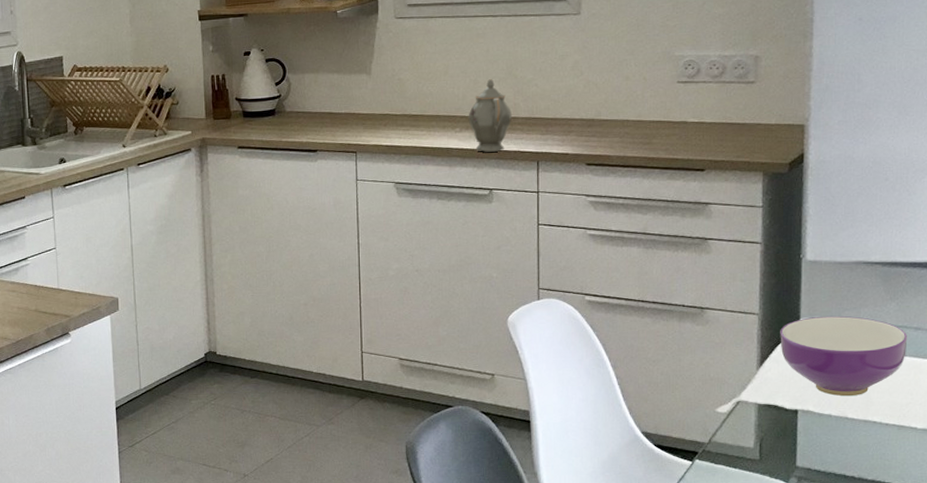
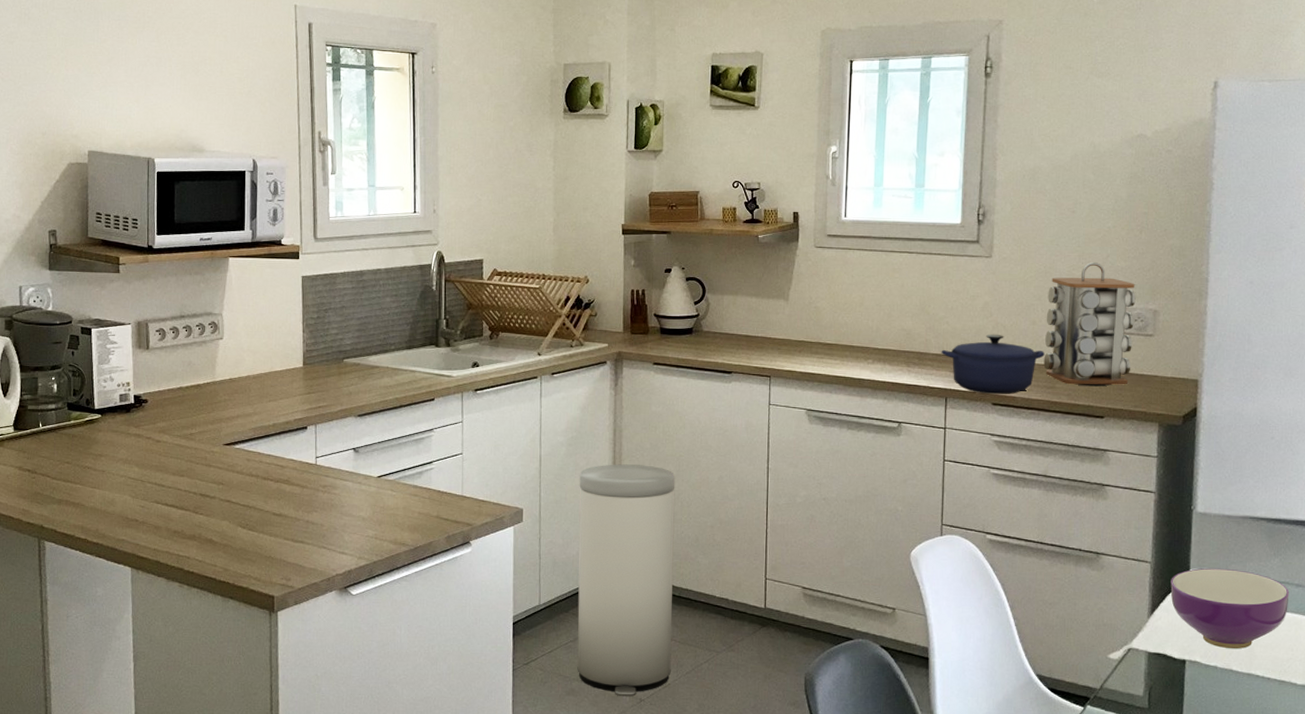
pedal bin: none [171,248,273,472] -> present [577,464,676,696]
teapot: present [468,78,513,152] -> none [880,313,924,386]
cooking pot: none [531,92,640,155] -> present [941,333,1045,395]
spice rack: none [639,11,735,140] -> present [1043,262,1136,387]

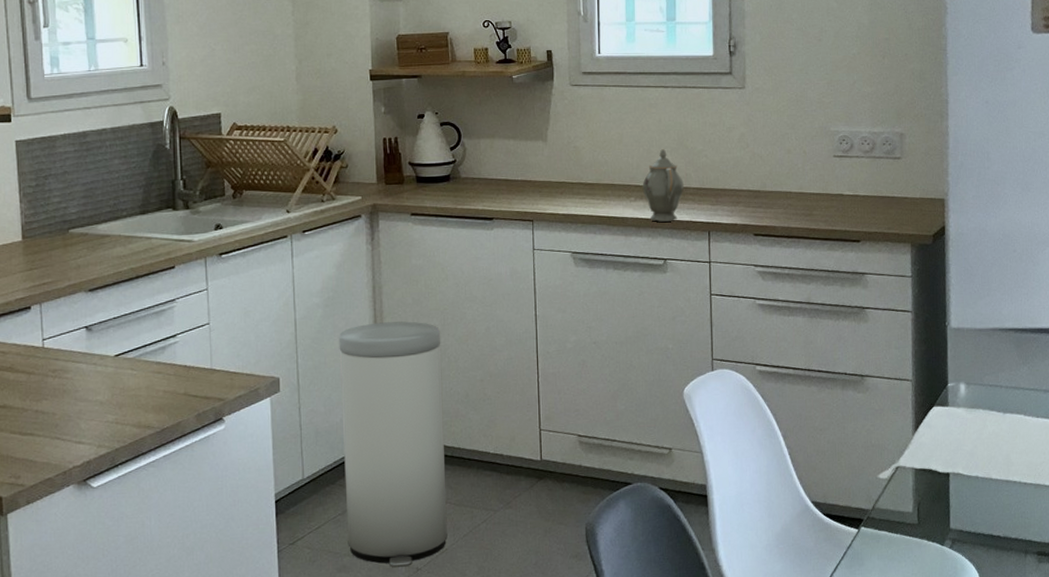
teapot: none [880,313,924,386] -> present [642,148,685,222]
cooking pot: present [941,333,1045,395] -> none [701,164,801,226]
spice rack: present [1043,262,1136,387] -> none [800,89,883,212]
bowl: present [1170,568,1290,649] -> none [931,380,1039,458]

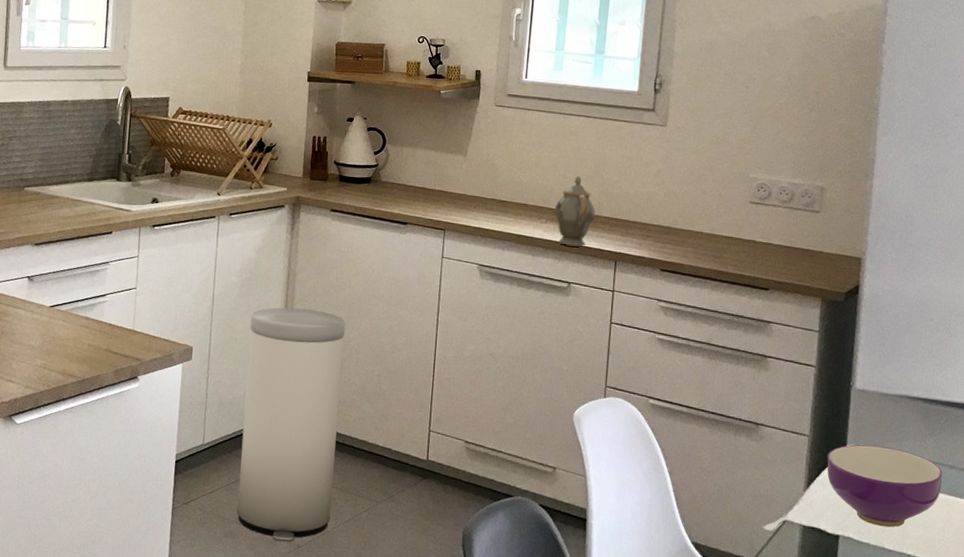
bowl: none [931,380,1039,458] -> present [827,444,943,527]

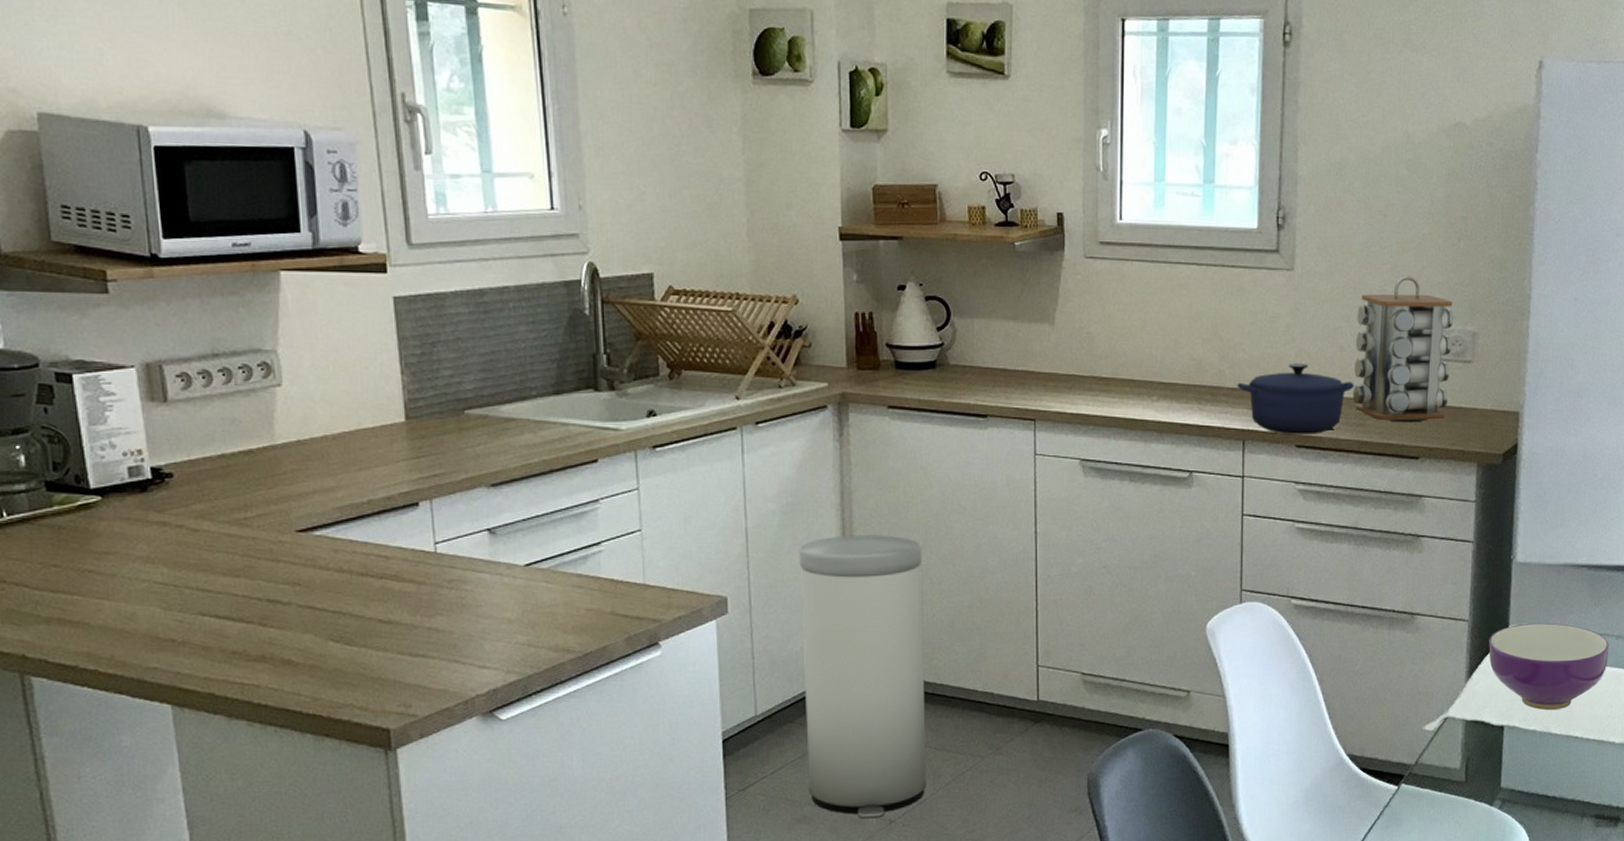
teapot: present [554,175,596,247] -> none [1167,338,1217,427]
cooking pot: none [613,200,714,262] -> present [1237,362,1354,435]
spice rack: none [712,137,804,259] -> present [1353,276,1454,423]

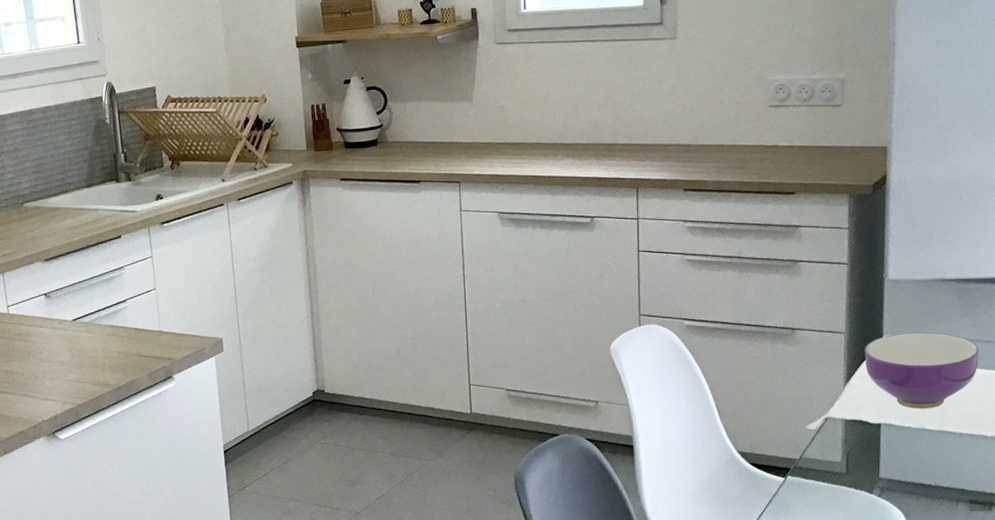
pedal bin: present [799,535,927,819] -> none [276,283,384,511]
cooking pot: present [1237,362,1354,435] -> none [630,117,734,181]
spice rack: present [1353,276,1454,423] -> none [733,35,823,164]

